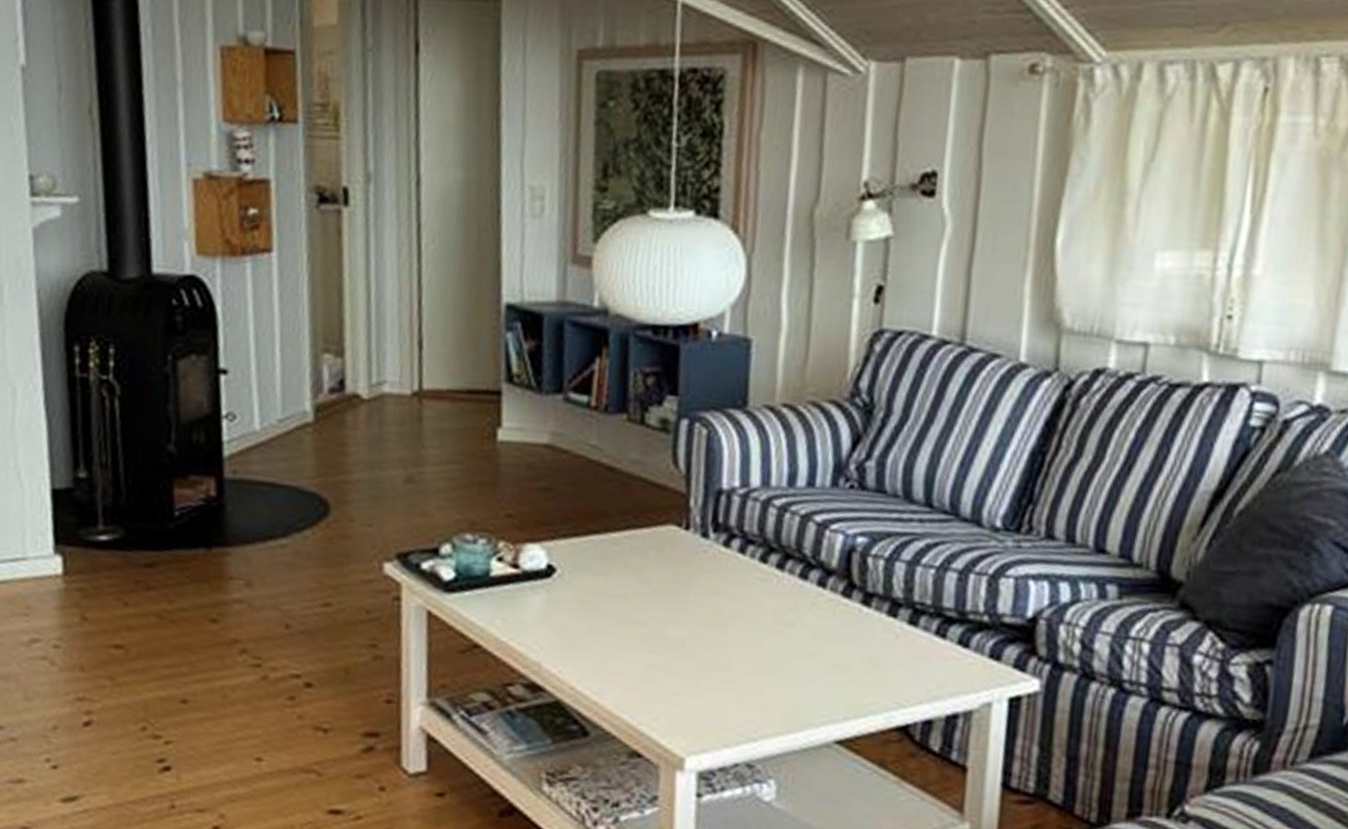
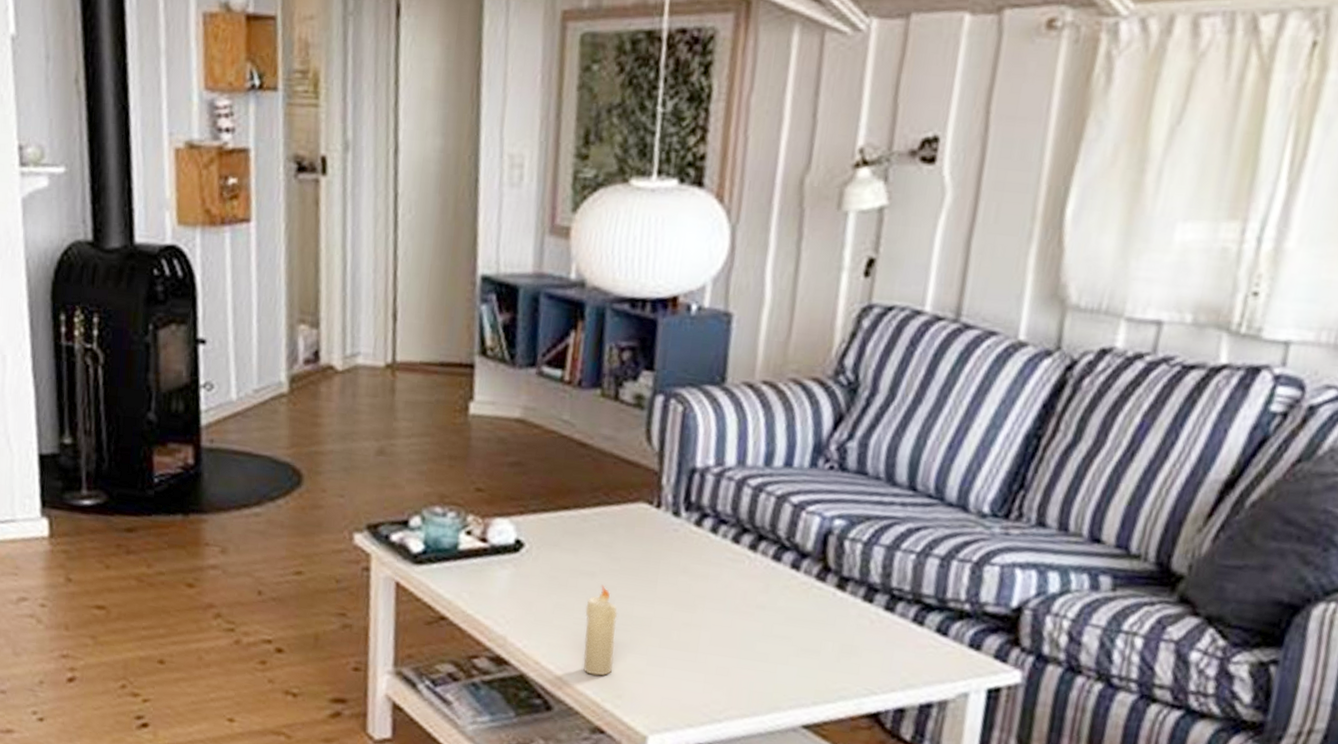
candle: none [618,607,652,700] -> present [583,584,618,677]

